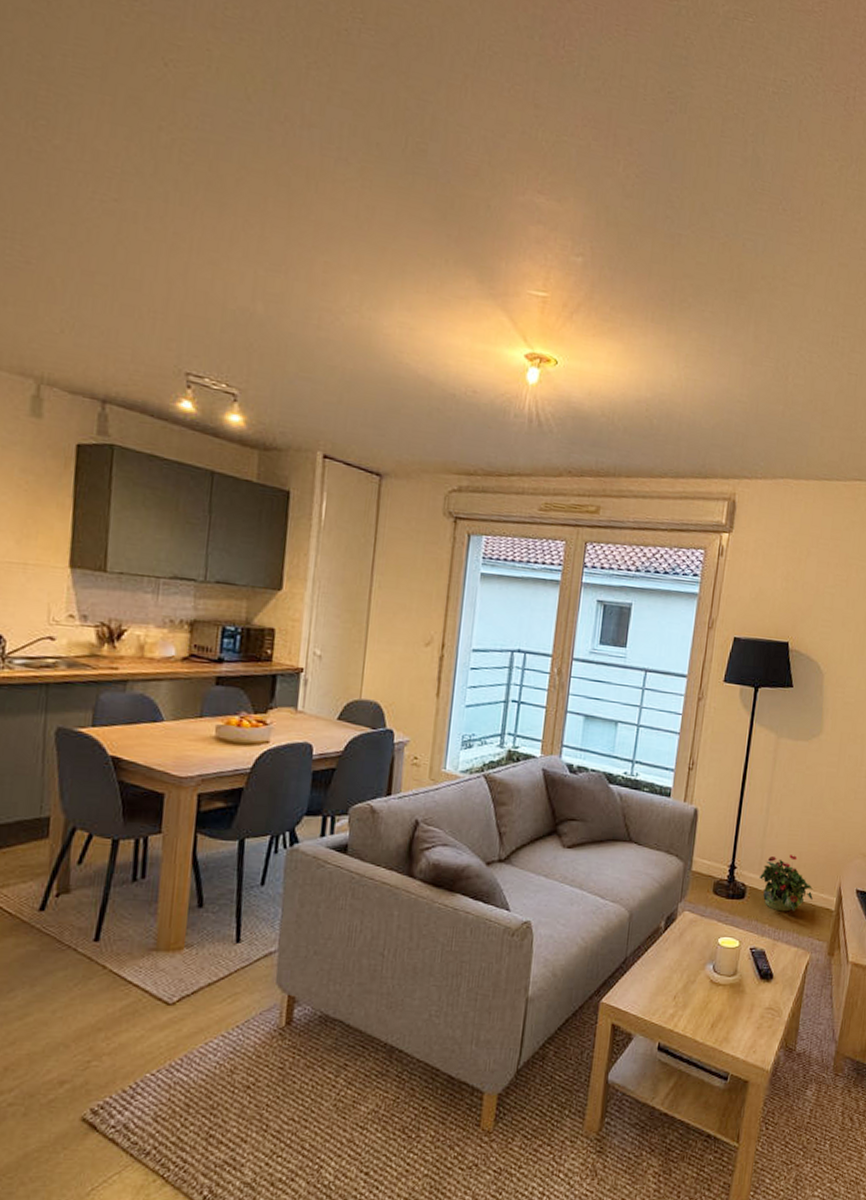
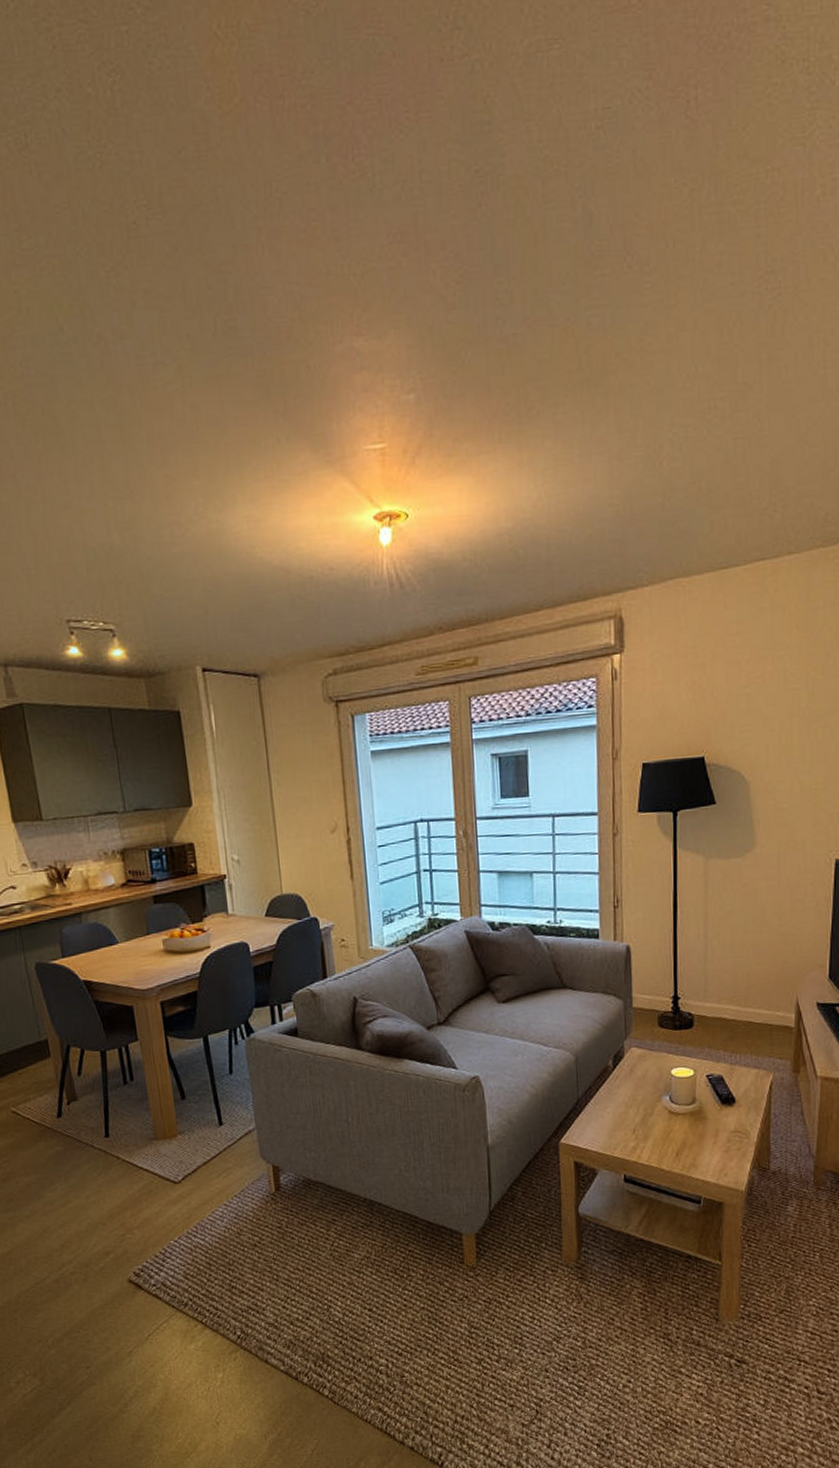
potted plant: present [758,855,813,912] -> none [705,977,768,1036]

